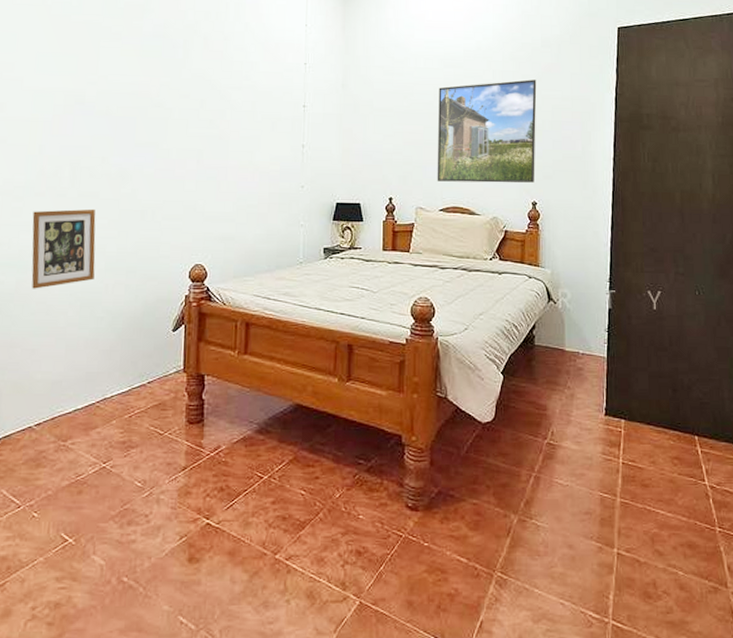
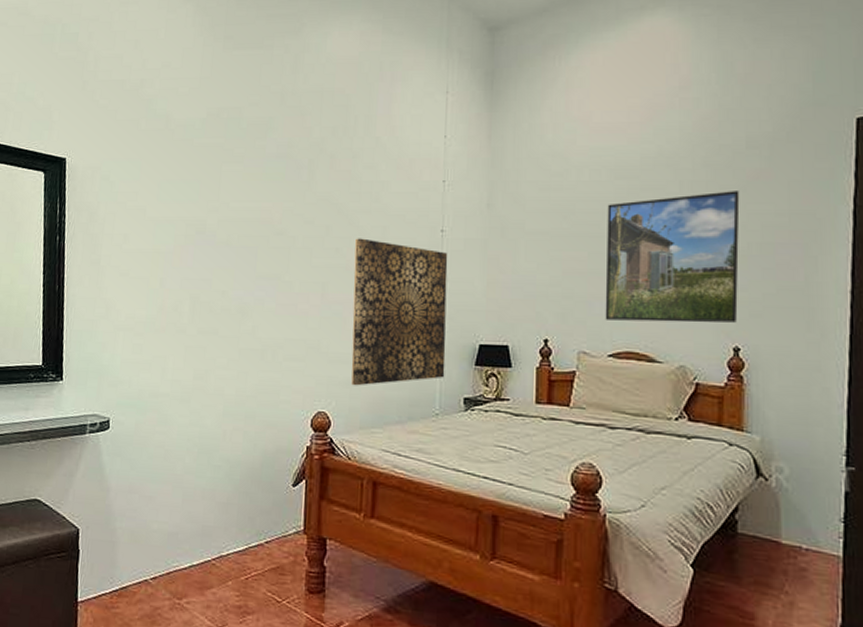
picture frame: present [31,208,96,289] -> none [150,347,215,432]
wall art: none [225,111,309,241] -> present [351,238,448,386]

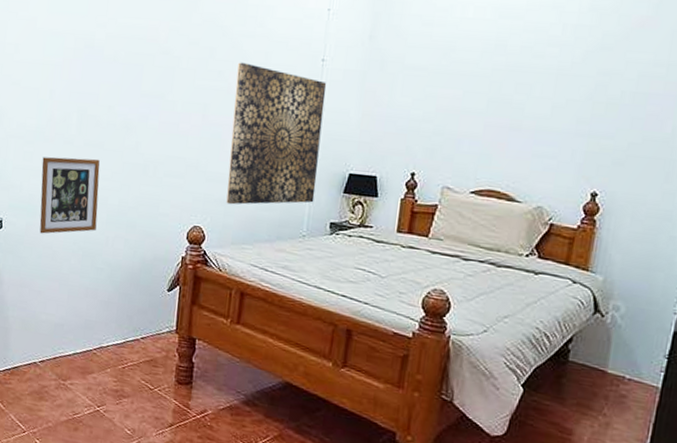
picture frame: none [150,347,215,432] -> present [39,156,100,234]
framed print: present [605,191,740,323] -> none [471,37,622,169]

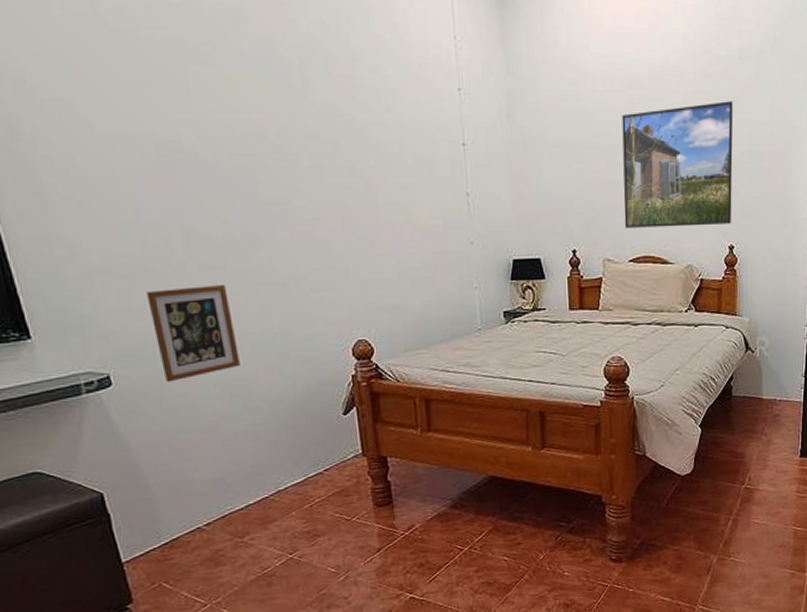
wall art: present [226,62,327,205] -> none [370,154,483,311]
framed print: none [471,37,622,169] -> present [622,101,734,228]

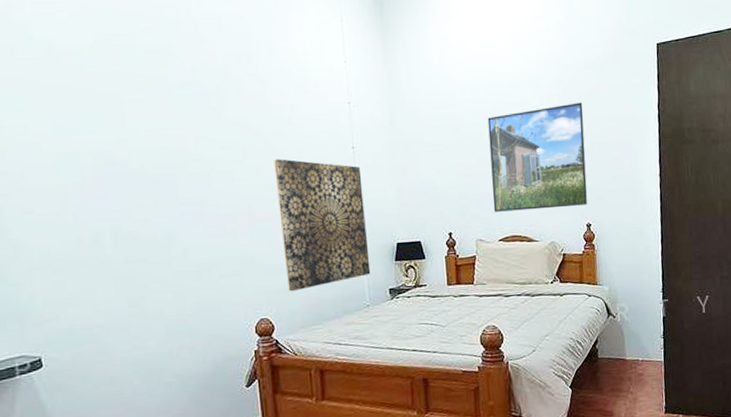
picture frame: present [146,284,240,382] -> none [78,273,156,363]
wall art: none [370,154,483,311] -> present [274,159,371,292]

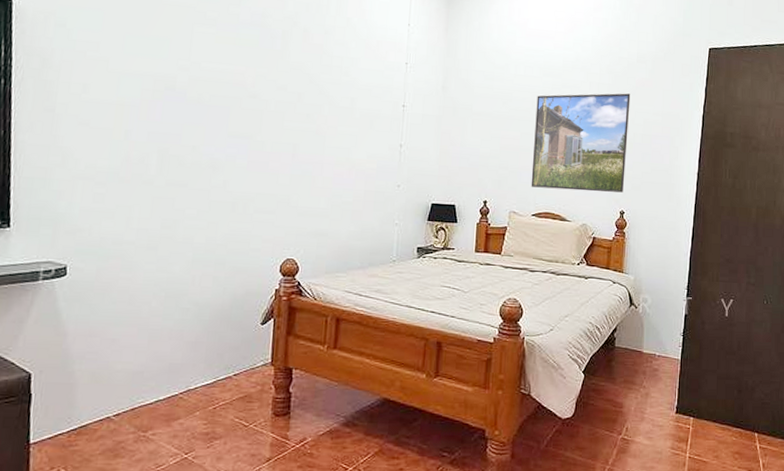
wall art: present [274,159,371,292] -> none [319,106,408,237]

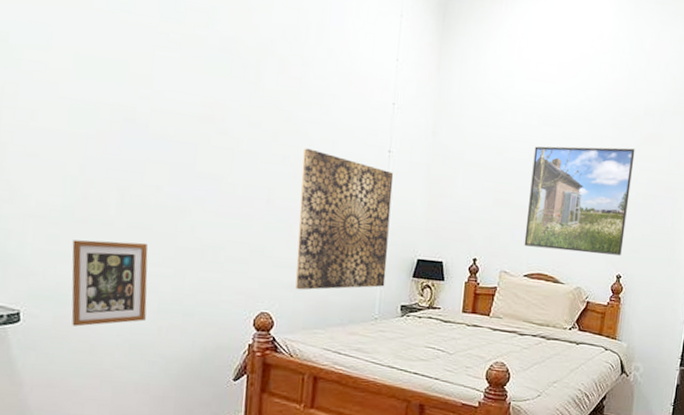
picture frame: none [113,197,184,278] -> present [71,240,148,327]
wall art: none [319,106,408,237] -> present [295,148,394,290]

